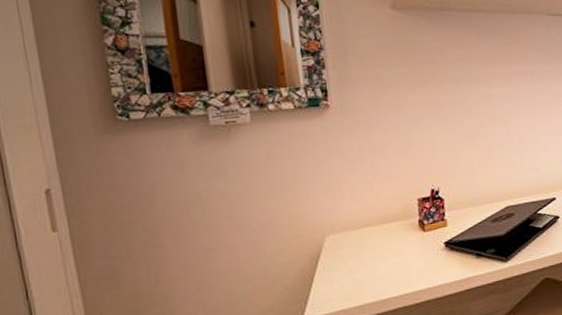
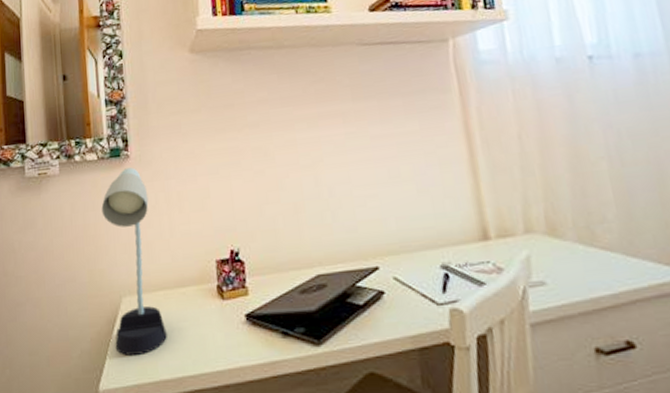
desk lamp: none [300,117,372,287] -> present [101,167,167,357]

